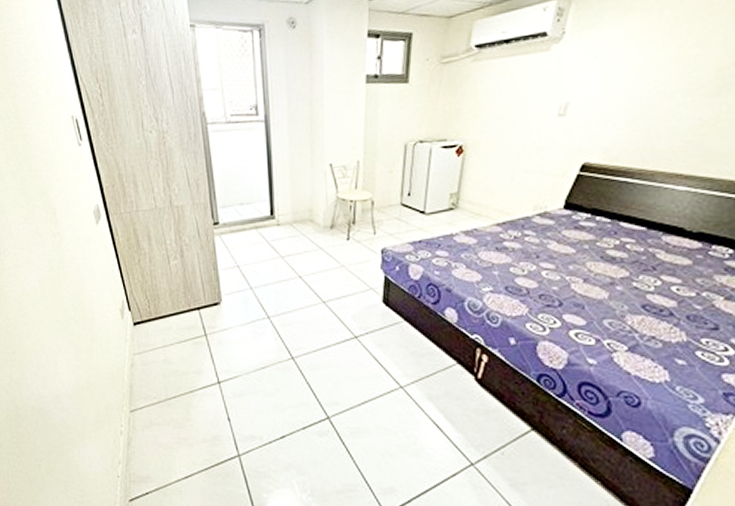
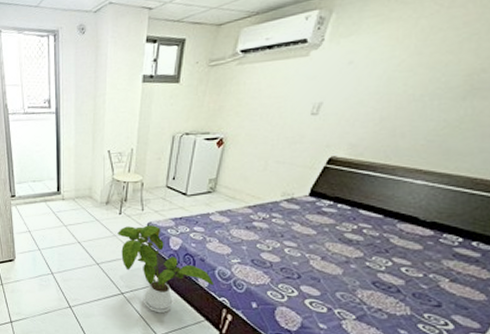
house plant: none [346,251,465,359] -> present [117,225,215,314]

